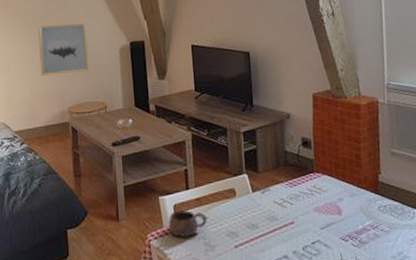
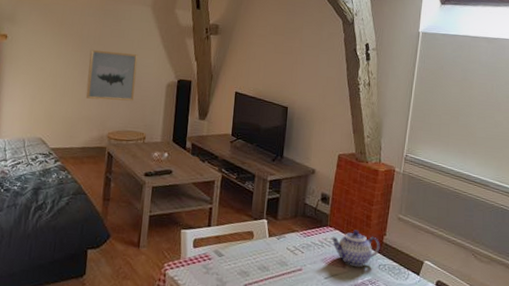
cup: present [168,210,207,237] -> none [185,245,223,271]
teapot: none [320,172,377,213] -> present [330,230,380,268]

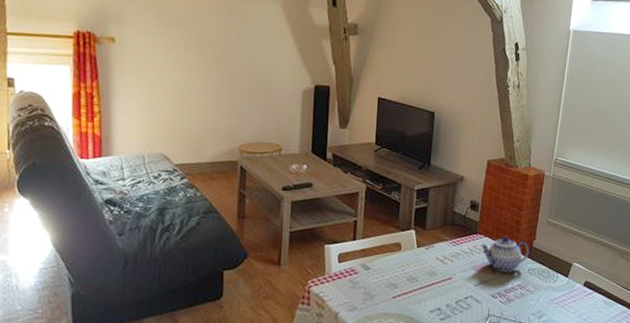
wall art: present [85,49,138,102] -> none [211,53,269,110]

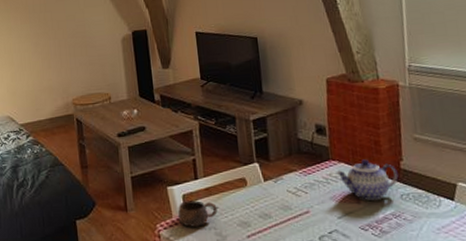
cup: none [330,260,370,285] -> present [177,200,218,227]

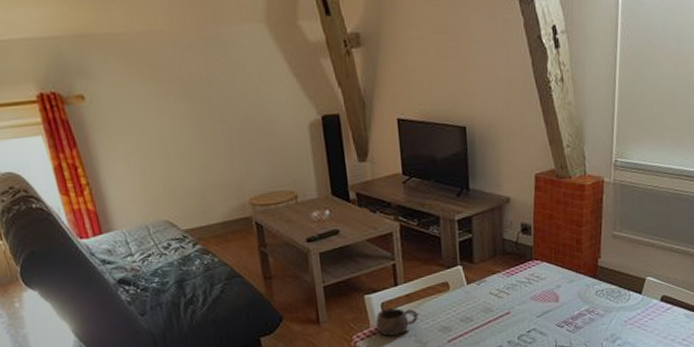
teapot: present [336,159,399,202] -> none [538,257,596,299]

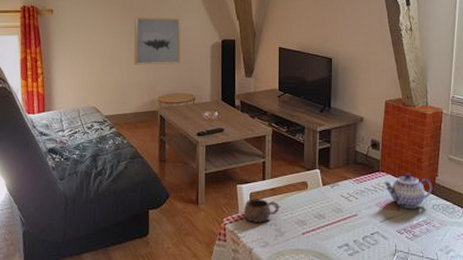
wall art: none [199,92,271,161] -> present [133,17,181,65]
teapot: none [538,257,596,299] -> present [383,173,433,209]

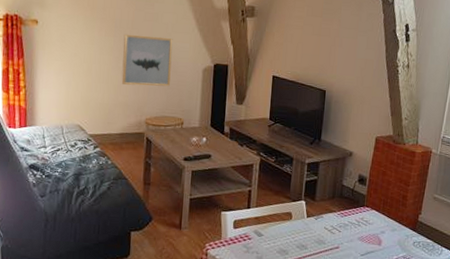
cup: present [243,199,279,223] -> none [226,226,262,250]
teapot: present [383,173,433,209] -> none [367,209,416,245]

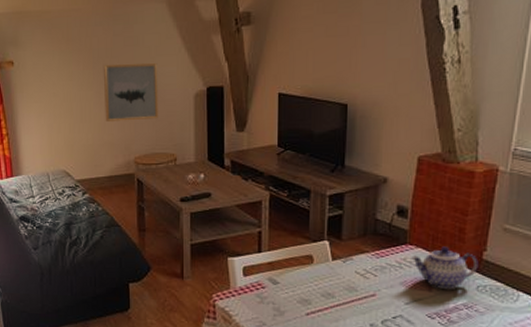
teapot: none [367,209,416,245] -> present [411,246,479,290]

